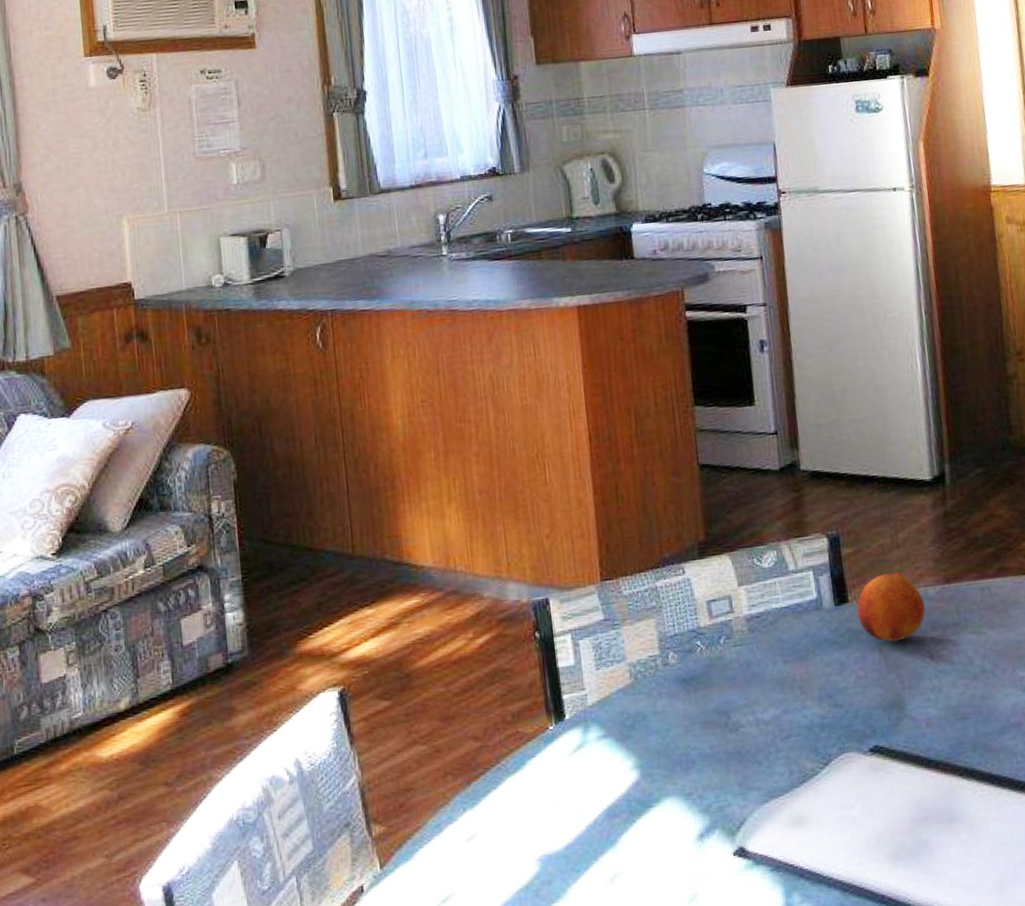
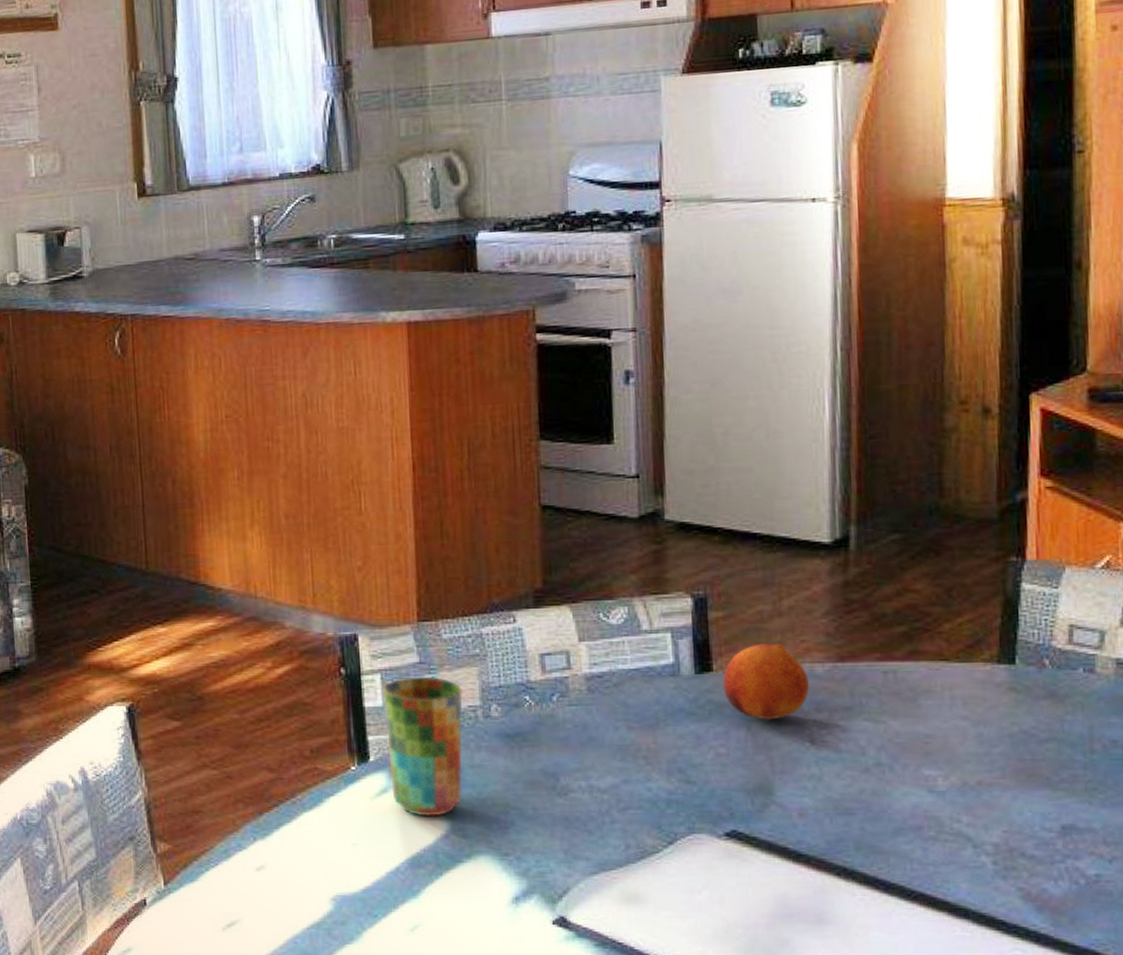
cup: none [573,632,648,767] -> present [382,676,463,817]

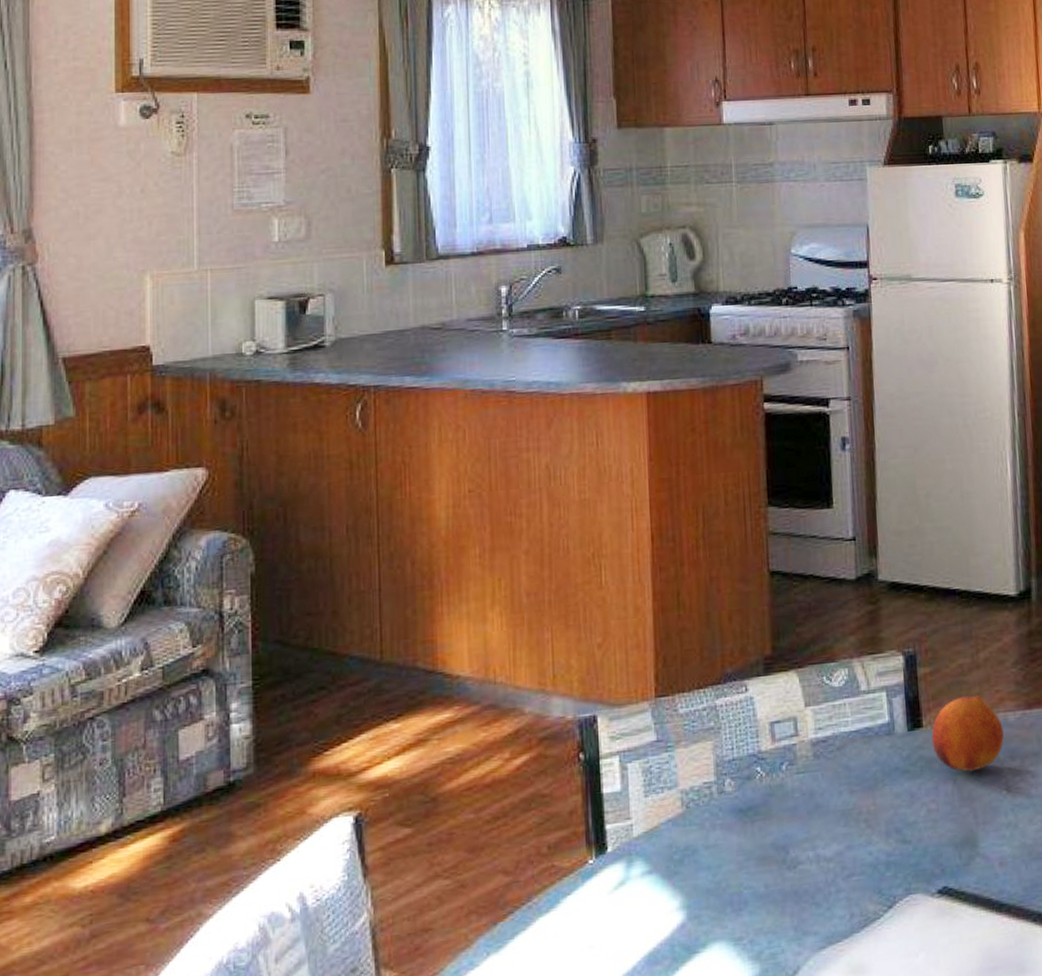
cup: present [382,676,463,817] -> none [620,755,699,907]

